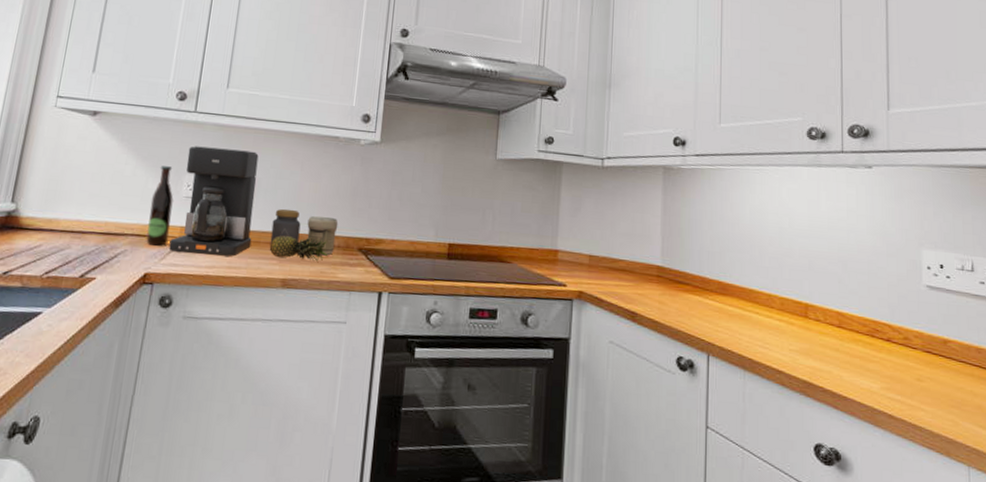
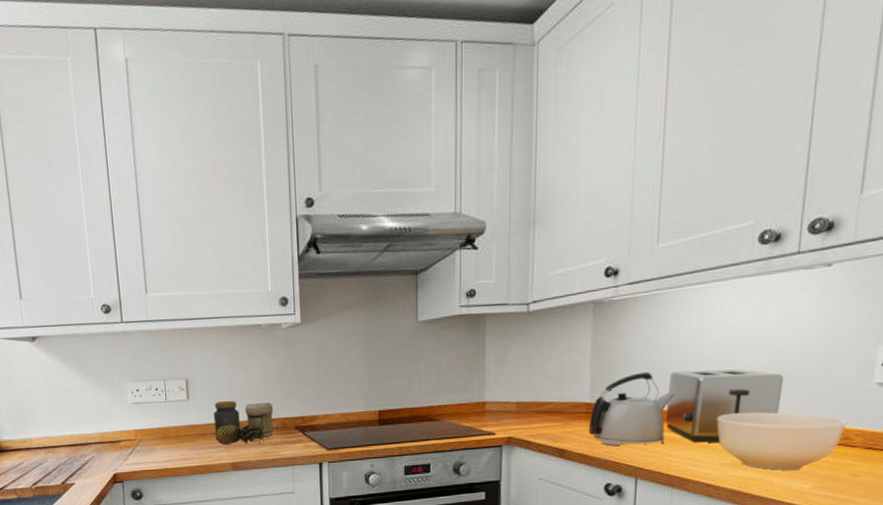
bottle: present [146,166,174,246] -> none [103,378,127,450]
coffee maker: present [168,146,259,257] -> none [124,351,199,453]
kettle: none [660,242,742,319] -> present [588,371,674,446]
toaster: none [734,246,842,326] -> present [665,369,784,443]
bowl: none [783,297,904,366] -> present [716,412,847,470]

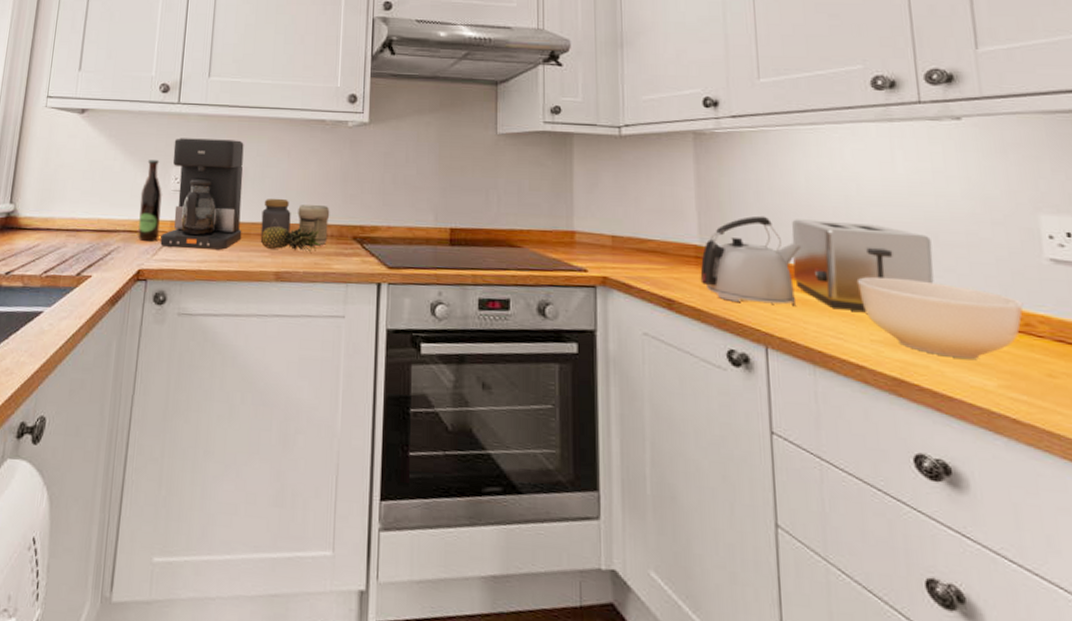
bottle: none [103,378,127,450] -> present [138,160,162,241]
coffee maker: none [124,351,199,453] -> present [160,138,244,251]

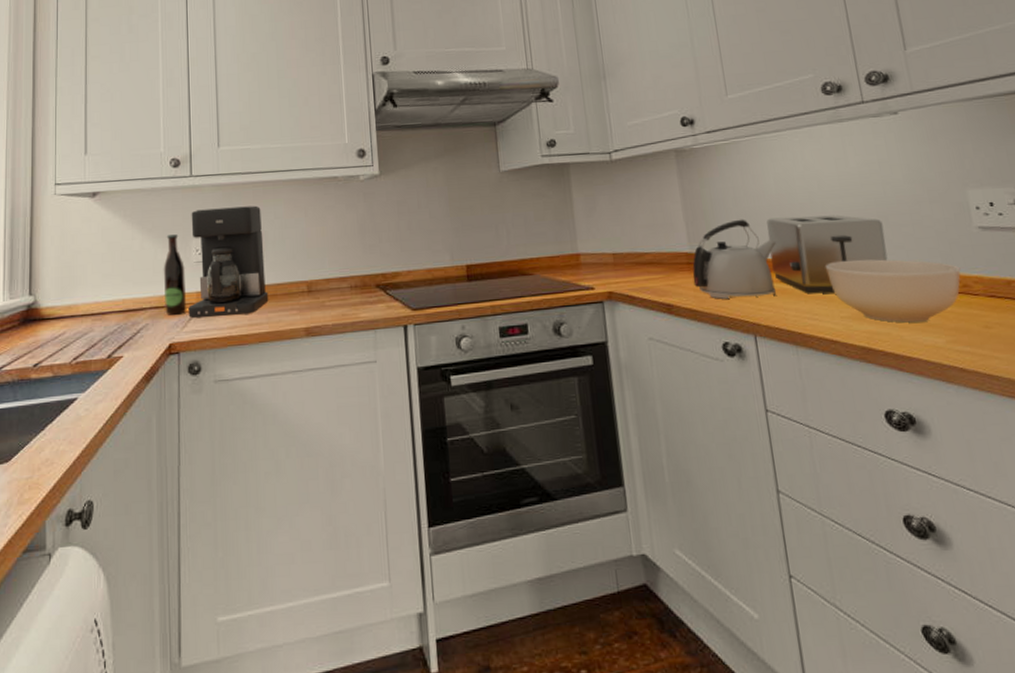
jar: present [260,198,291,237] -> none [286,257,315,296]
fruit: present [260,226,320,253] -> none [287,281,346,308]
jar: present [298,204,330,246] -> none [320,258,352,298]

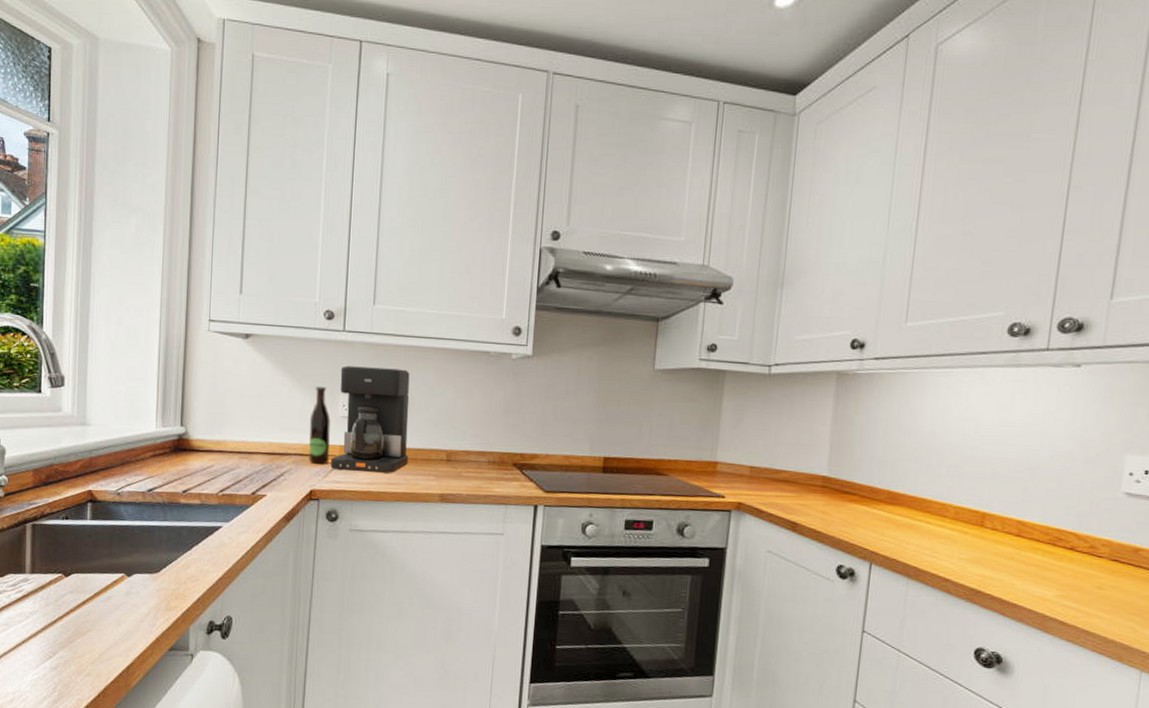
kettle: present [692,219,776,299] -> none [823,451,915,529]
toaster: present [766,214,888,294] -> none [904,454,1029,535]
bowl: present [825,259,961,323] -> none [958,506,1093,574]

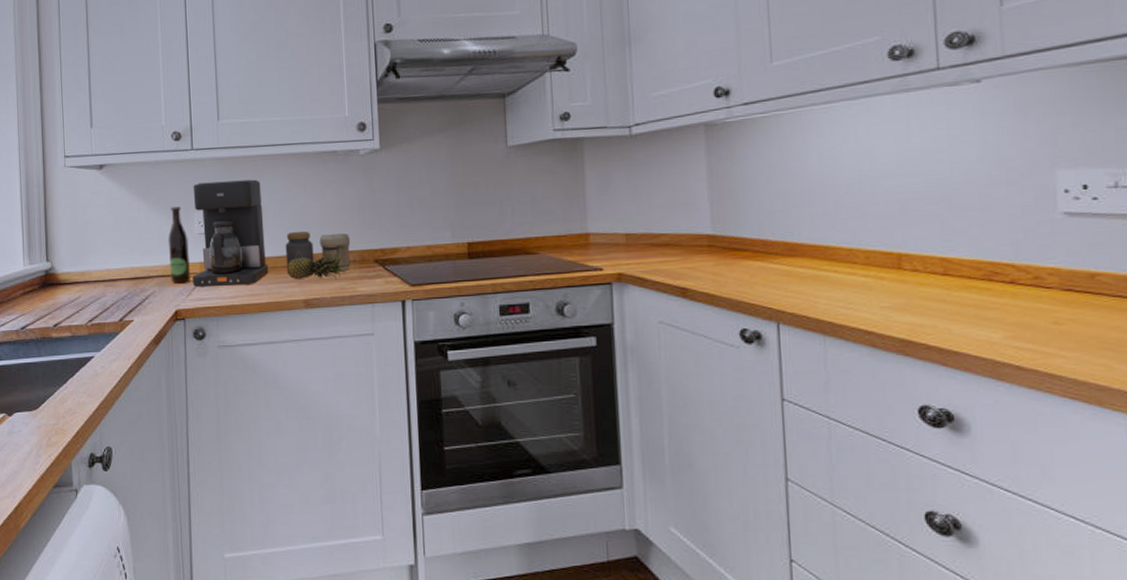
jar: none [426,426,455,462] -> present [285,231,314,269]
fruit: none [426,452,483,477] -> present [286,255,344,280]
jar: none [461,432,493,471] -> present [319,233,351,272]

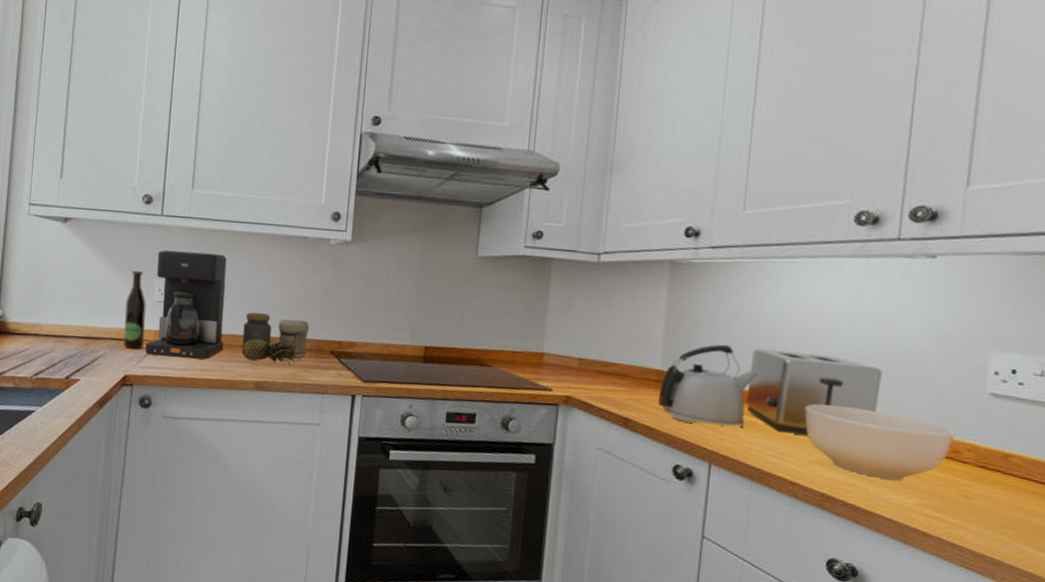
kettle: none [713,199,812,284] -> present [657,344,757,428]
toaster: none [803,196,945,282] -> present [745,348,882,435]
bowl: none [867,246,1034,316] -> present [804,404,956,480]

